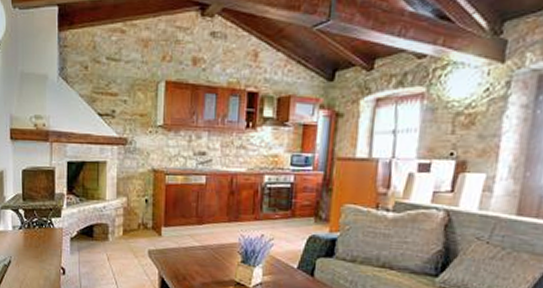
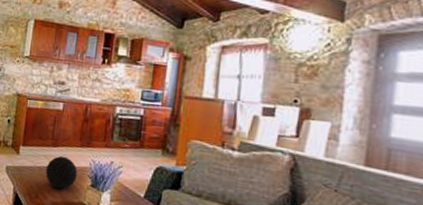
decorative orb: none [192,233,226,269] -> present [46,155,78,190]

